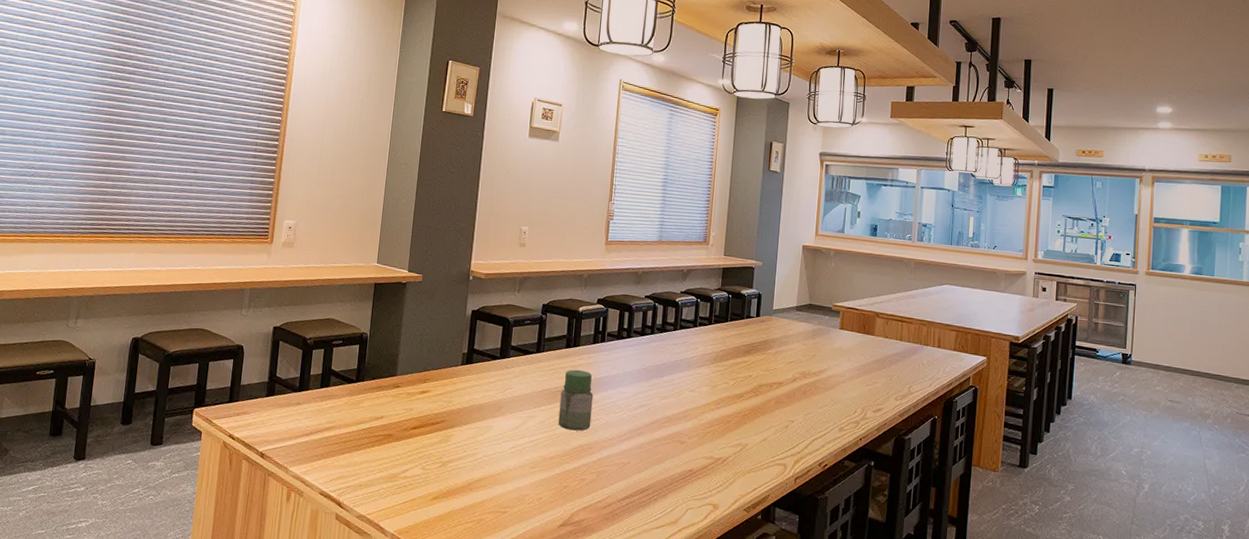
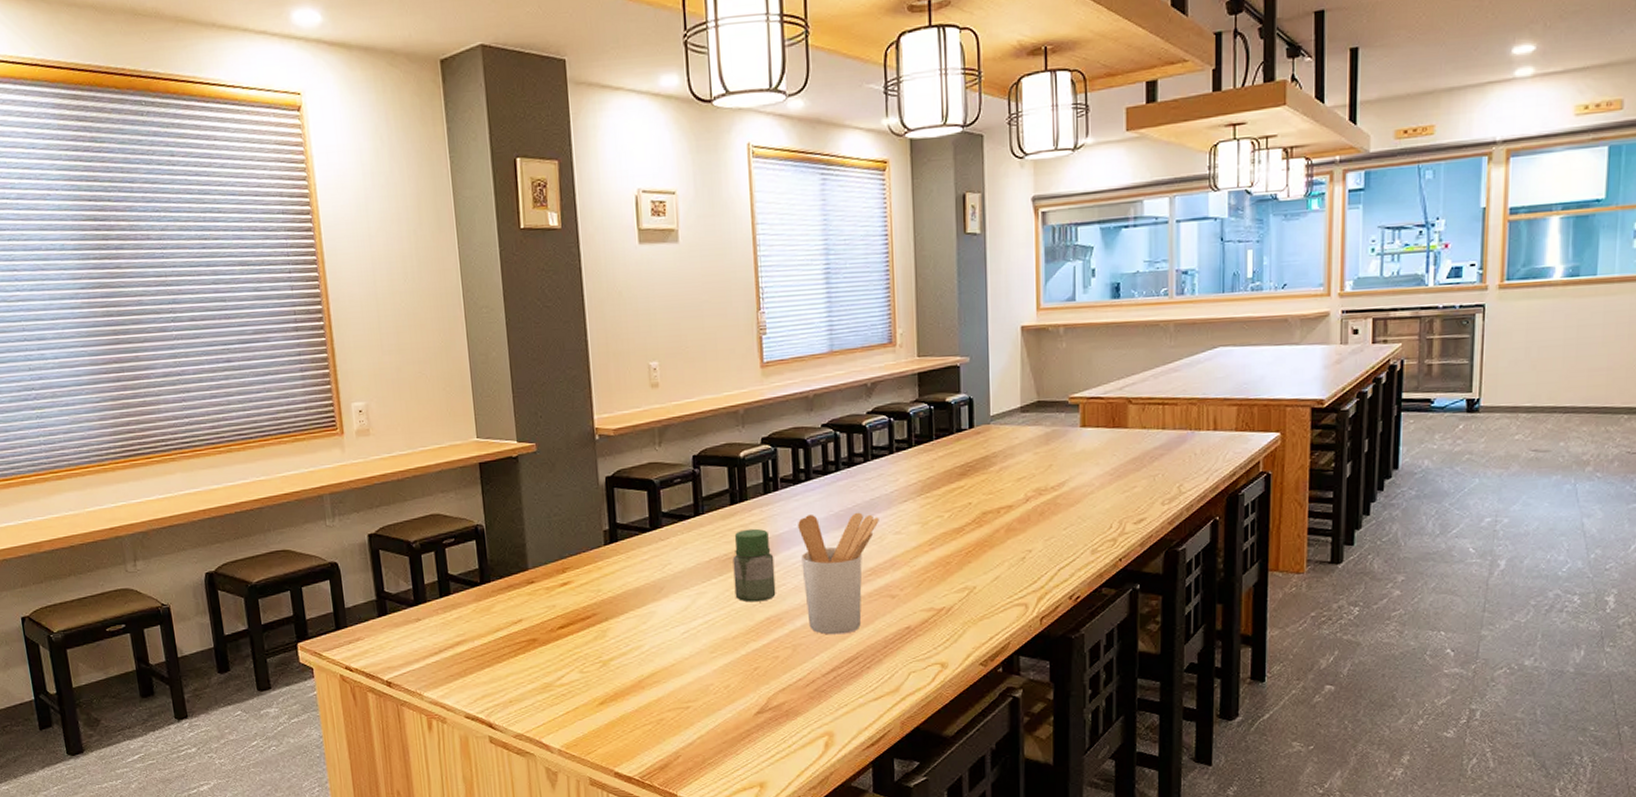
utensil holder: none [613,366,679,468] -> present [798,512,879,635]

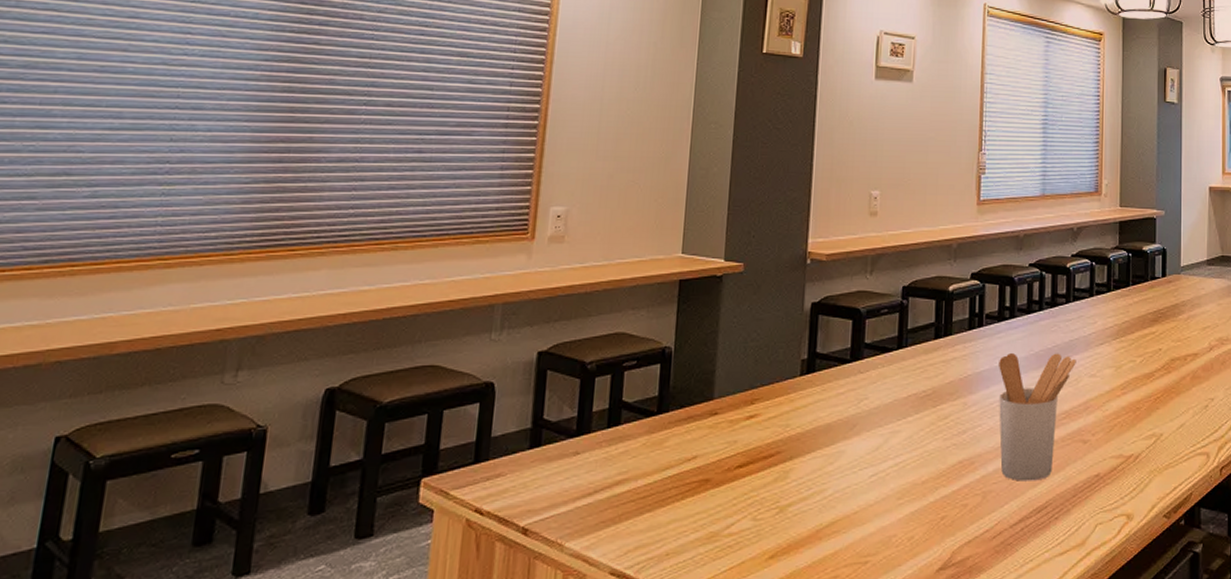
jar: present [732,528,776,602] -> none [929,365,972,444]

